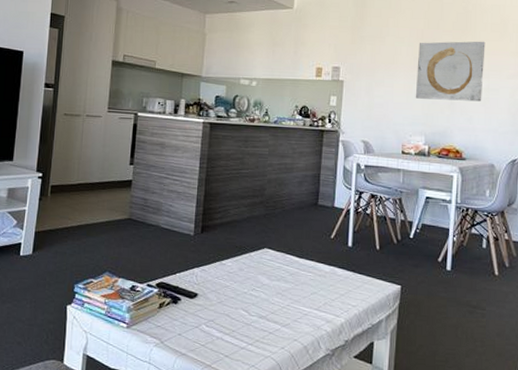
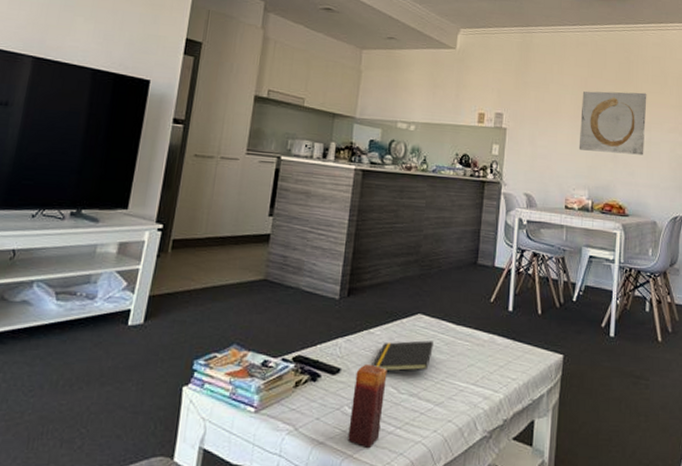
candle: none [206,290,239,360] -> present [348,363,387,448]
notepad: none [224,271,279,297] -> present [371,340,433,372]

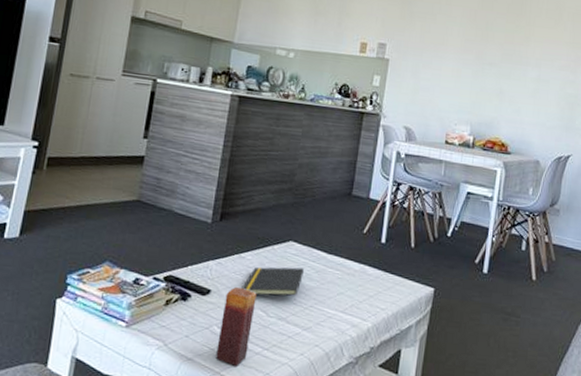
wall art: present [578,91,647,155] -> none [463,23,540,93]

